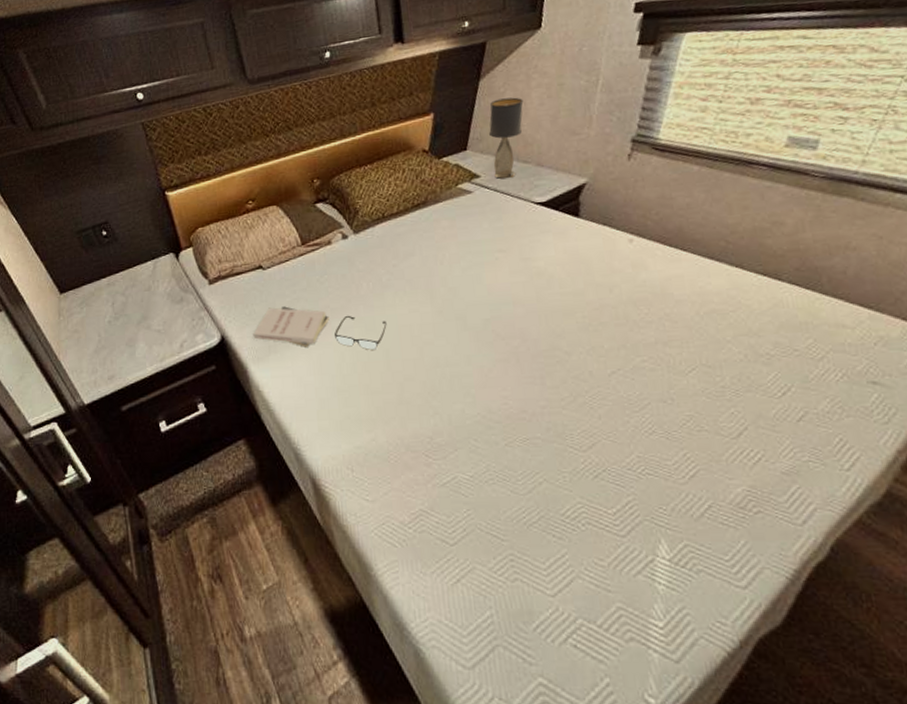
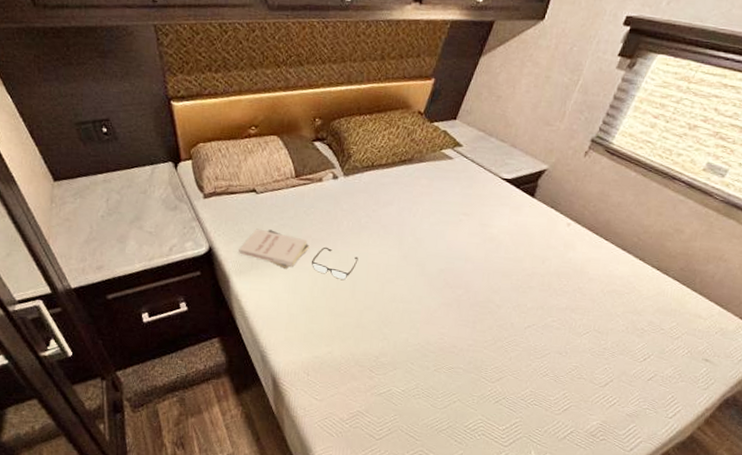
table lamp: present [489,97,524,179] -> none [474,78,514,152]

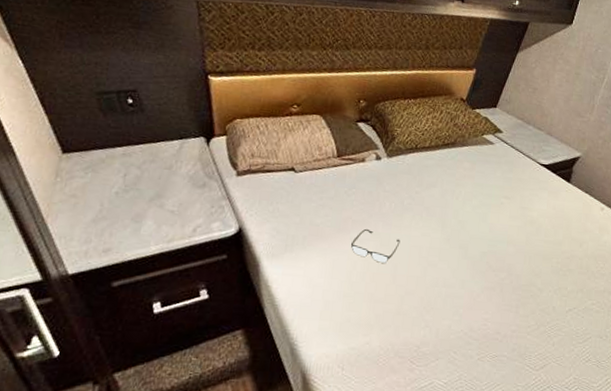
books: present [239,228,310,269] -> none [272,209,350,252]

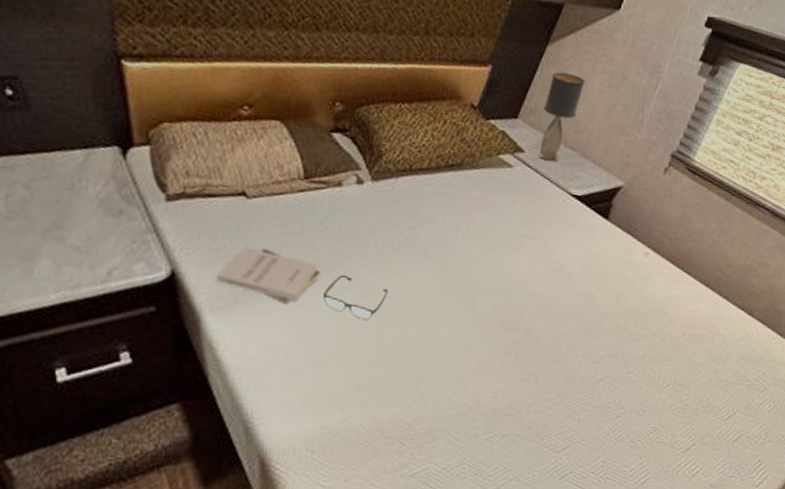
books: none [272,209,350,252] -> present [216,247,321,304]
table lamp: none [514,72,548,139] -> present [539,72,586,162]

